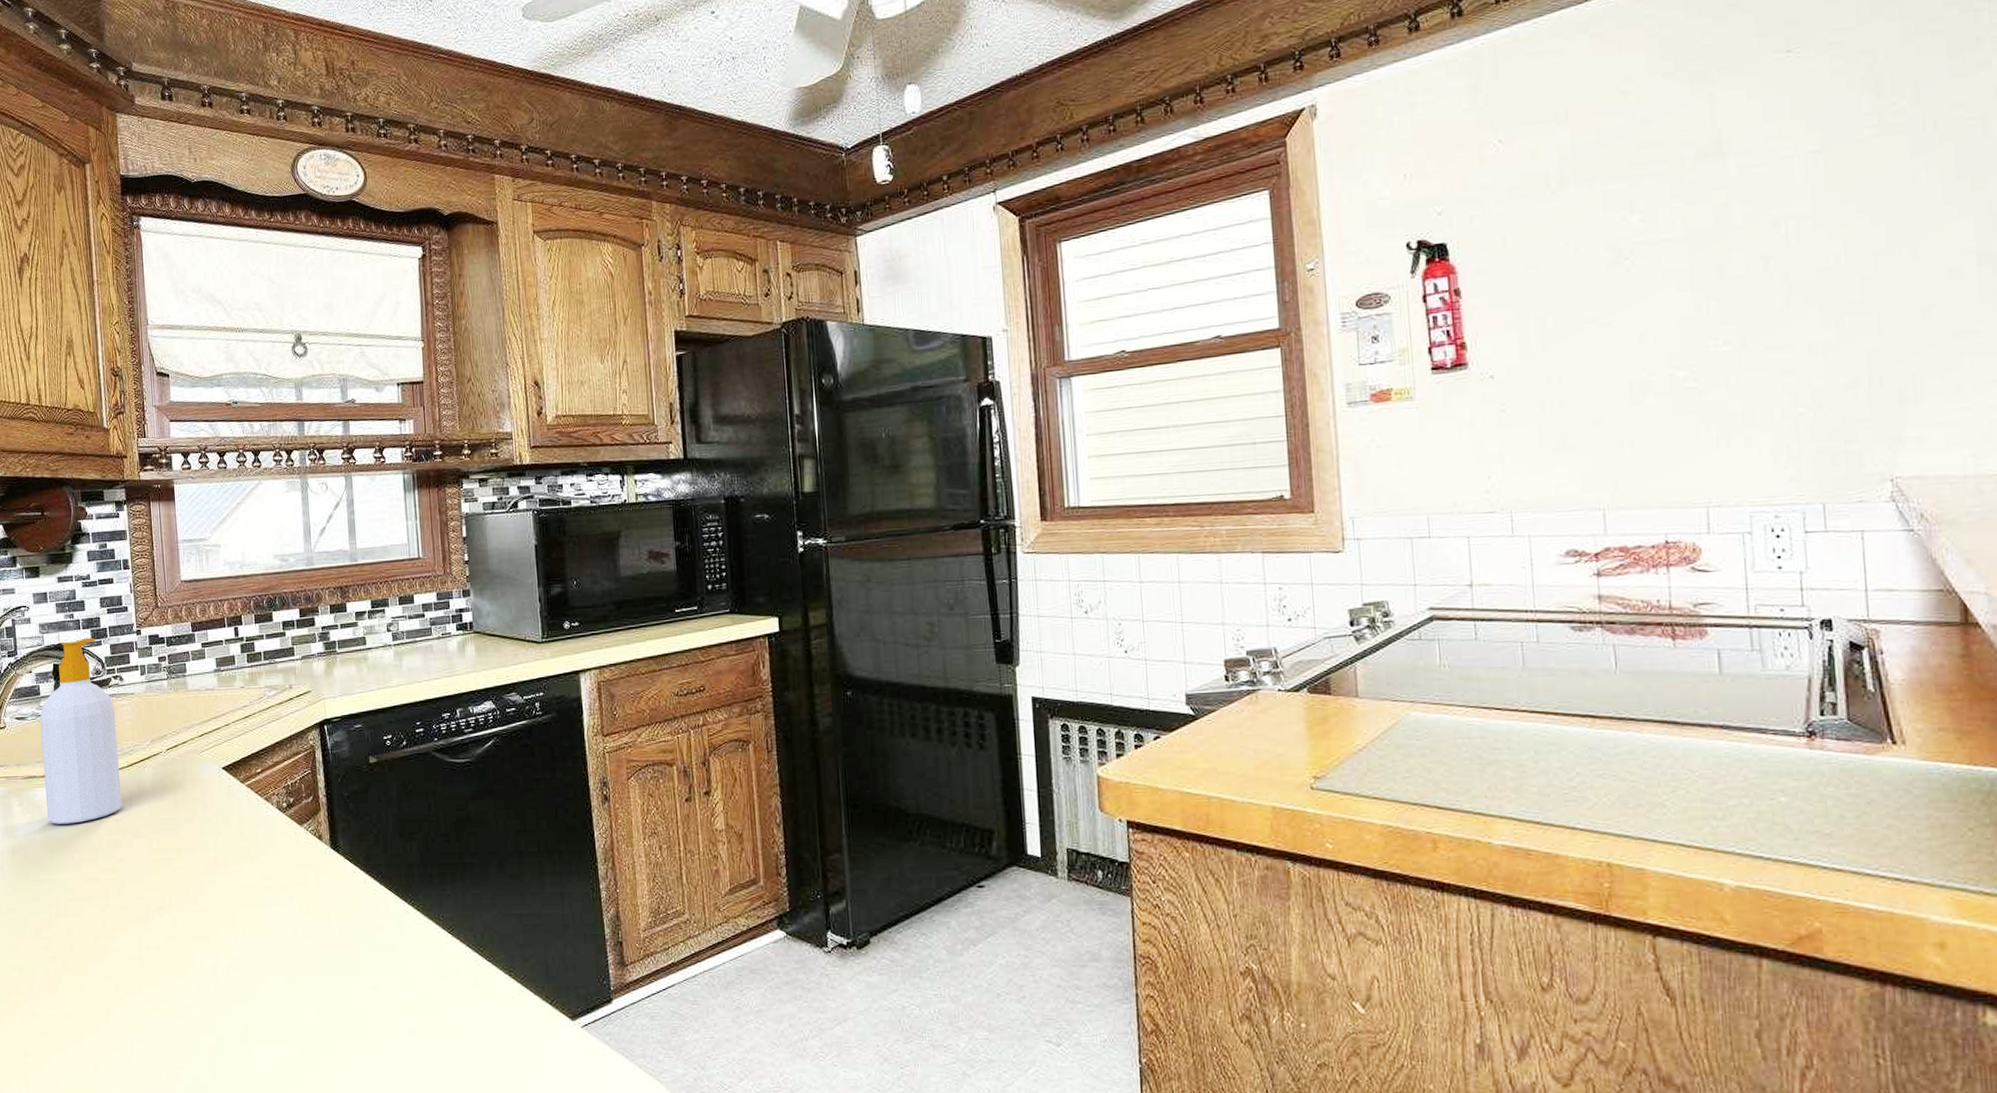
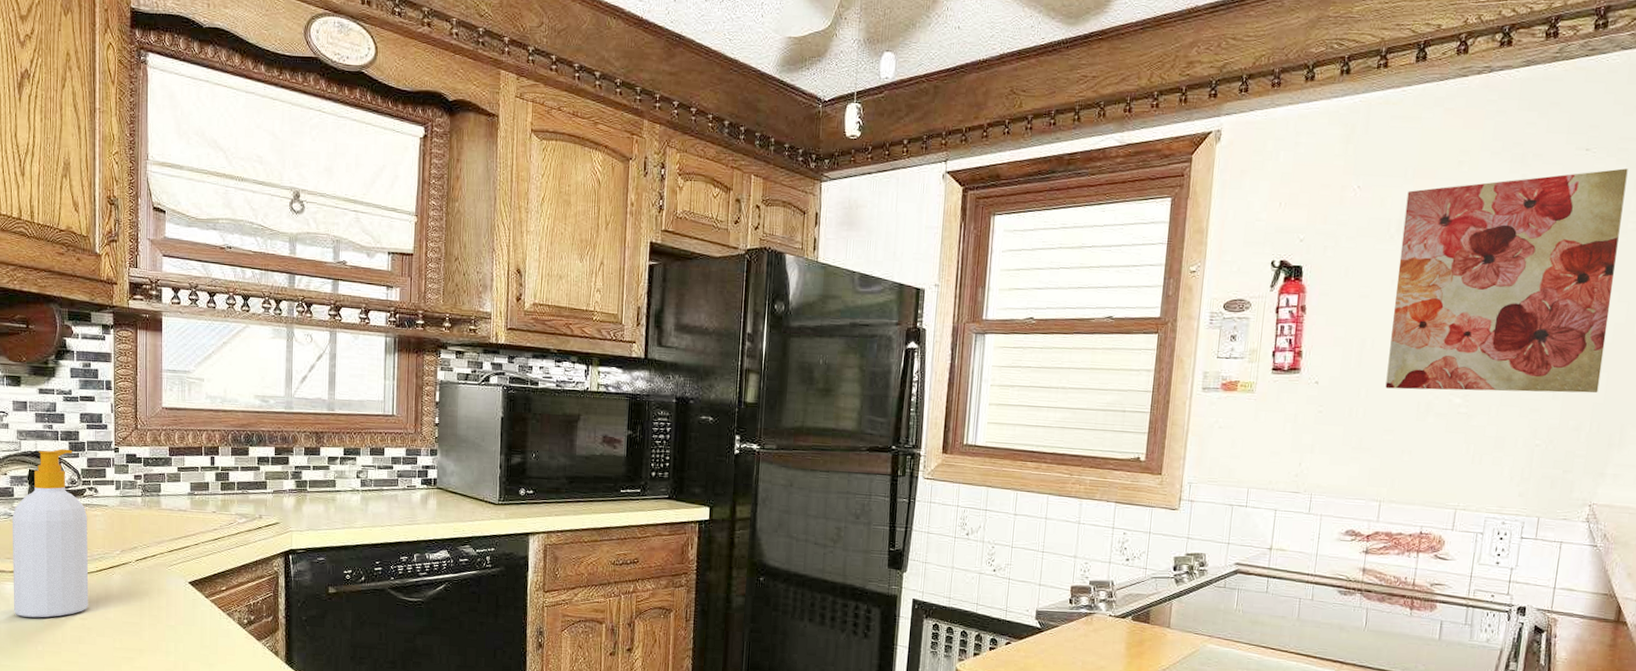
wall art: none [1563,65,1870,372] -> present [1385,168,1628,393]

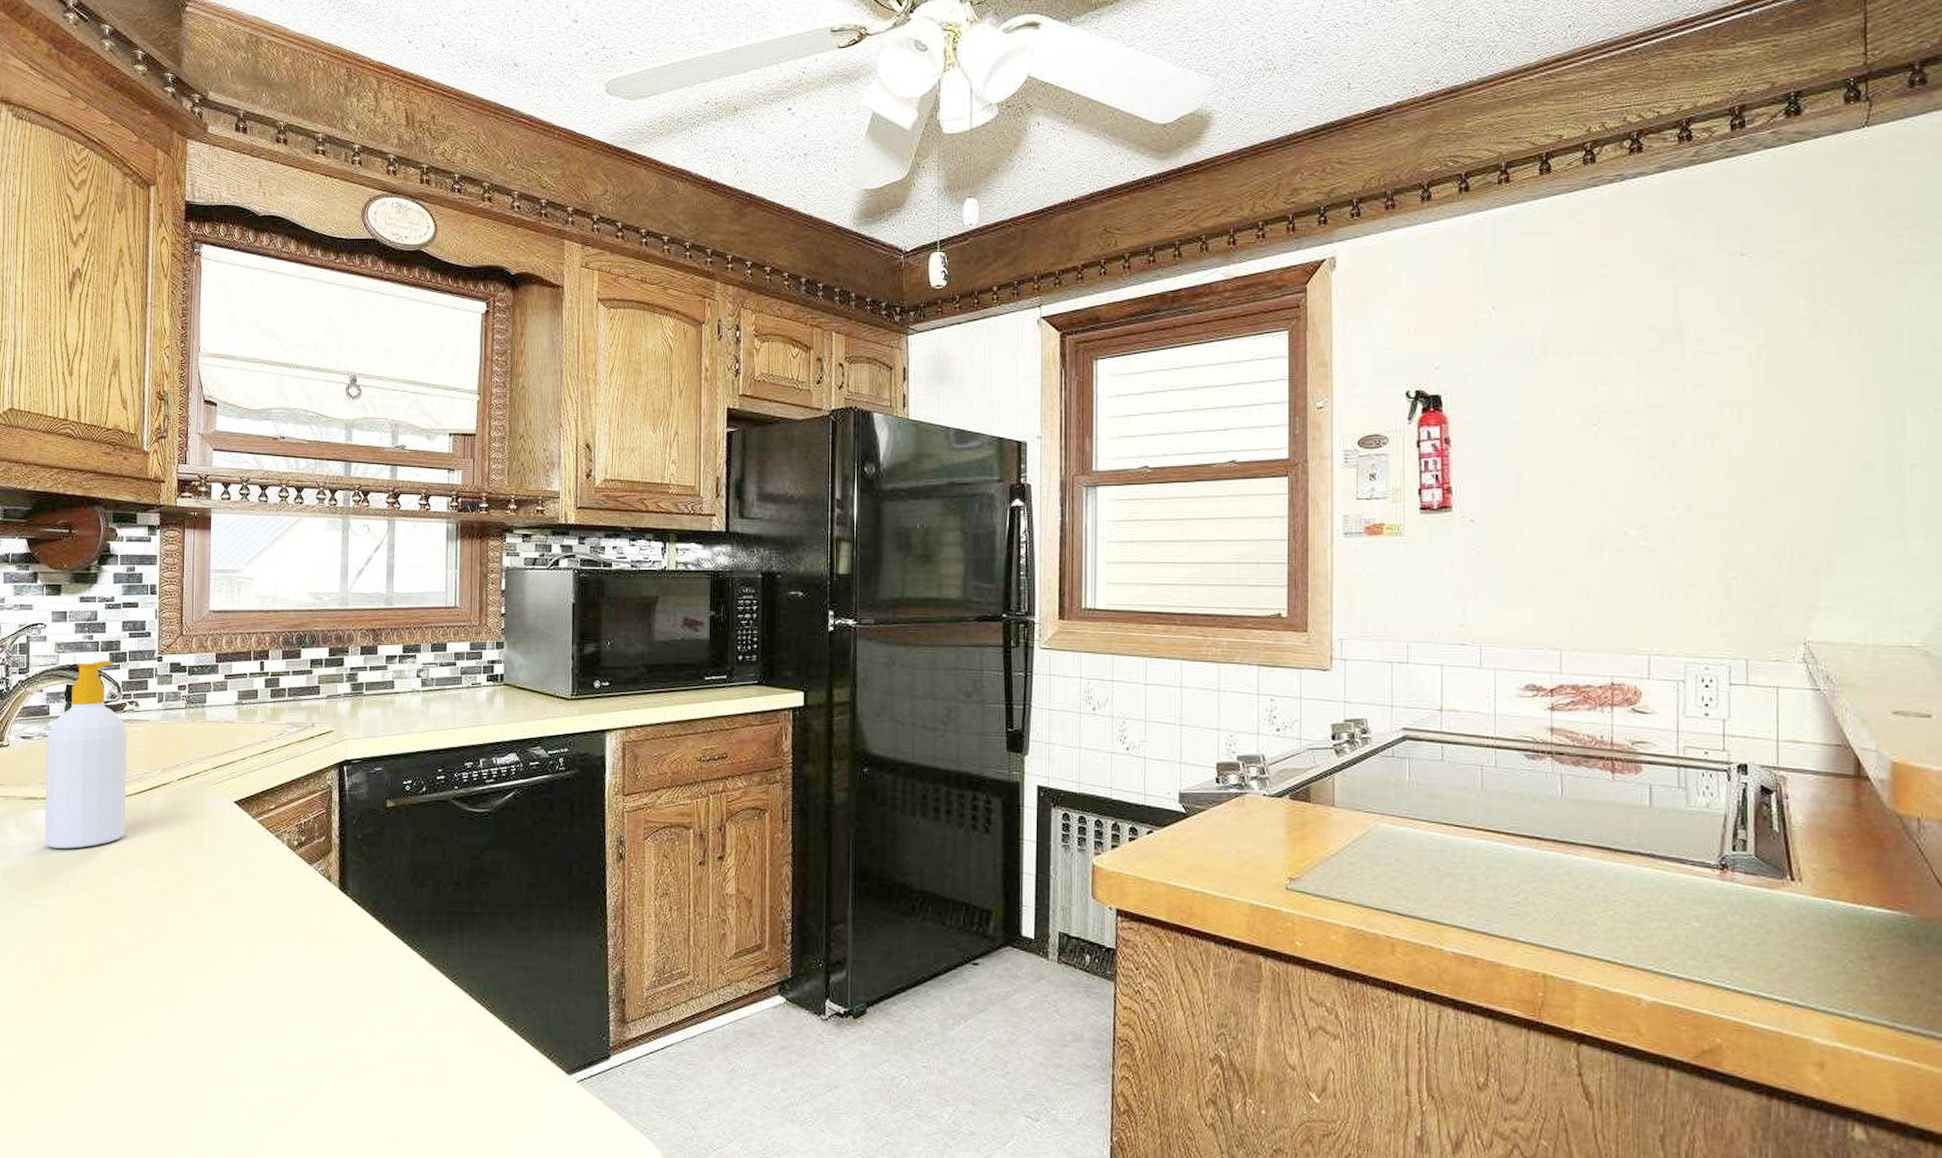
wall art: present [1385,168,1628,393] -> none [1548,272,1795,523]

